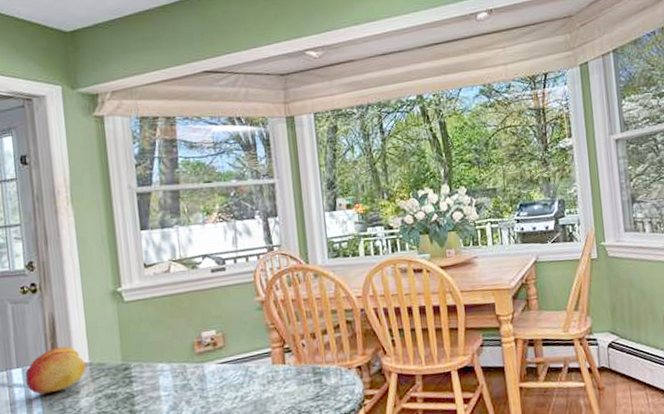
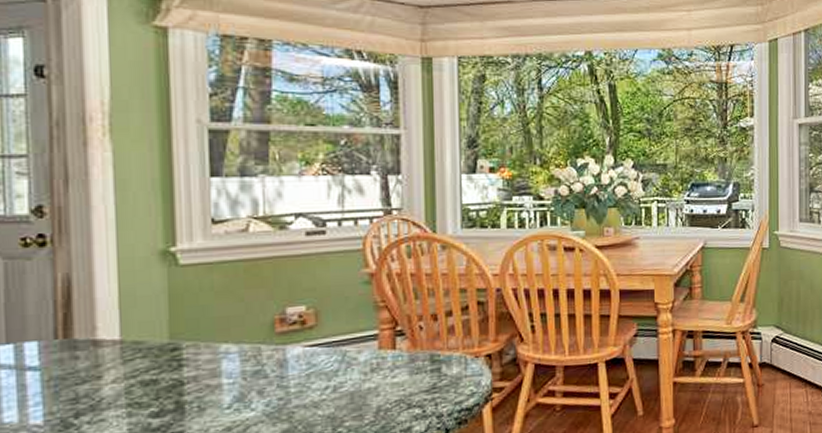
fruit: present [25,346,86,394] -> none [19,318,115,379]

